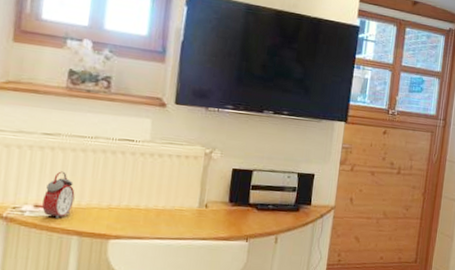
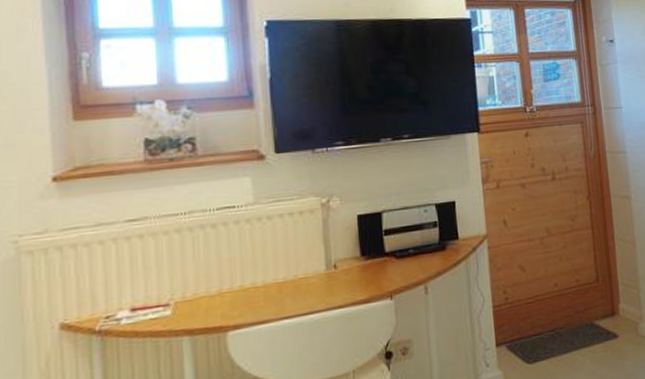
alarm clock: present [42,171,75,219] -> none [140,261,177,321]

